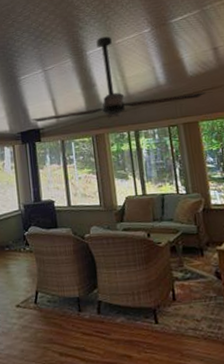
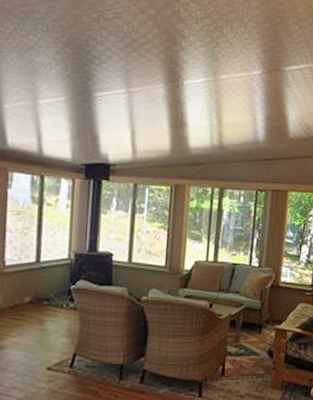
ceiling fan: present [31,36,207,122] -> none [102,66,303,170]

